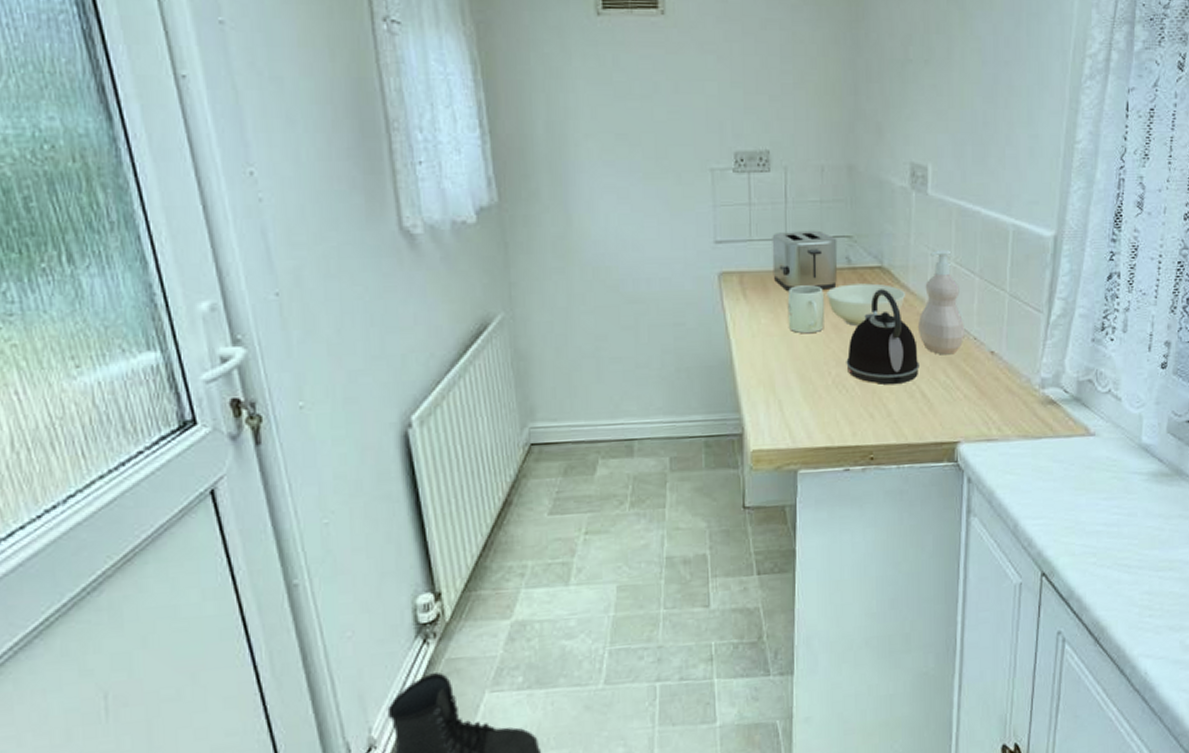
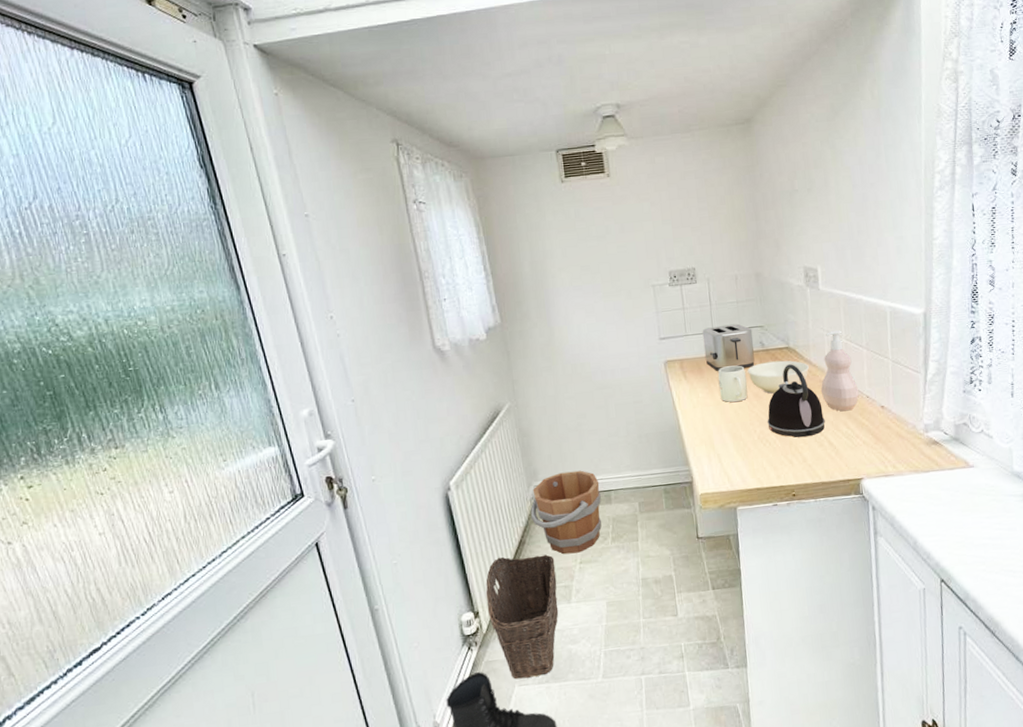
wicker basket: none [452,520,552,684] -> present [485,554,559,680]
bucket: none [521,410,620,521] -> present [530,470,602,555]

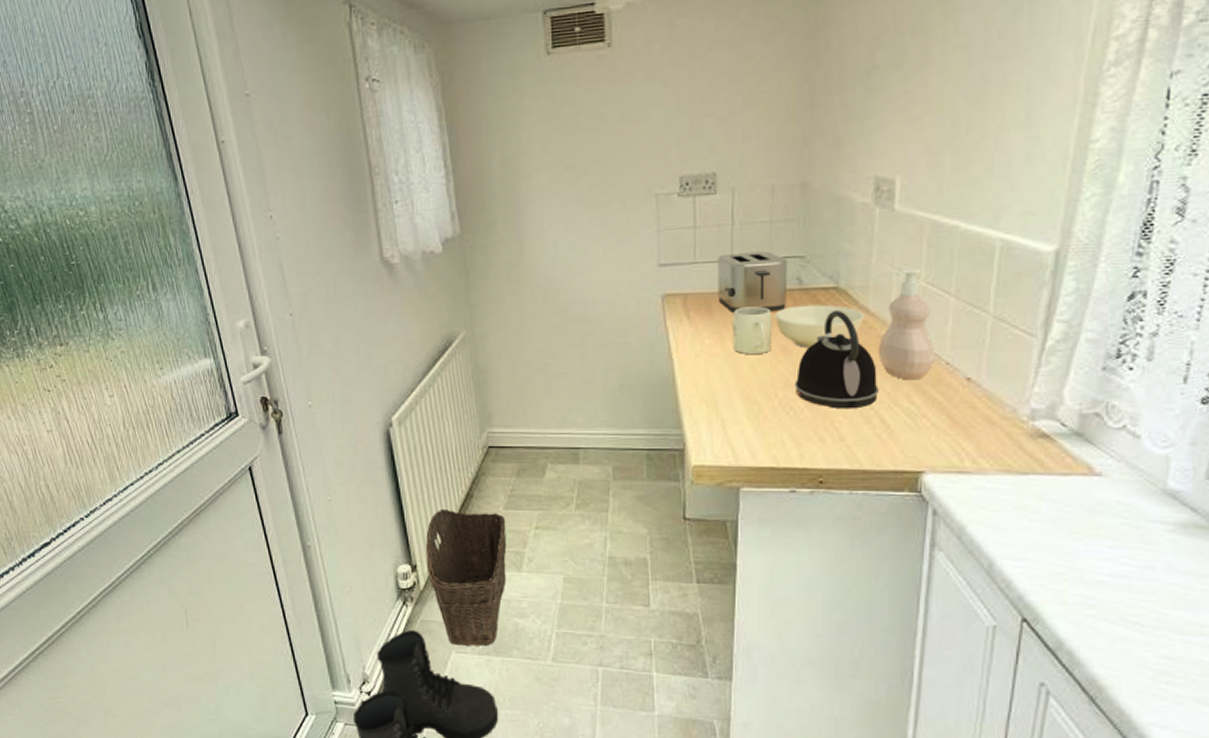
bucket: present [530,470,602,555] -> none [481,420,567,516]

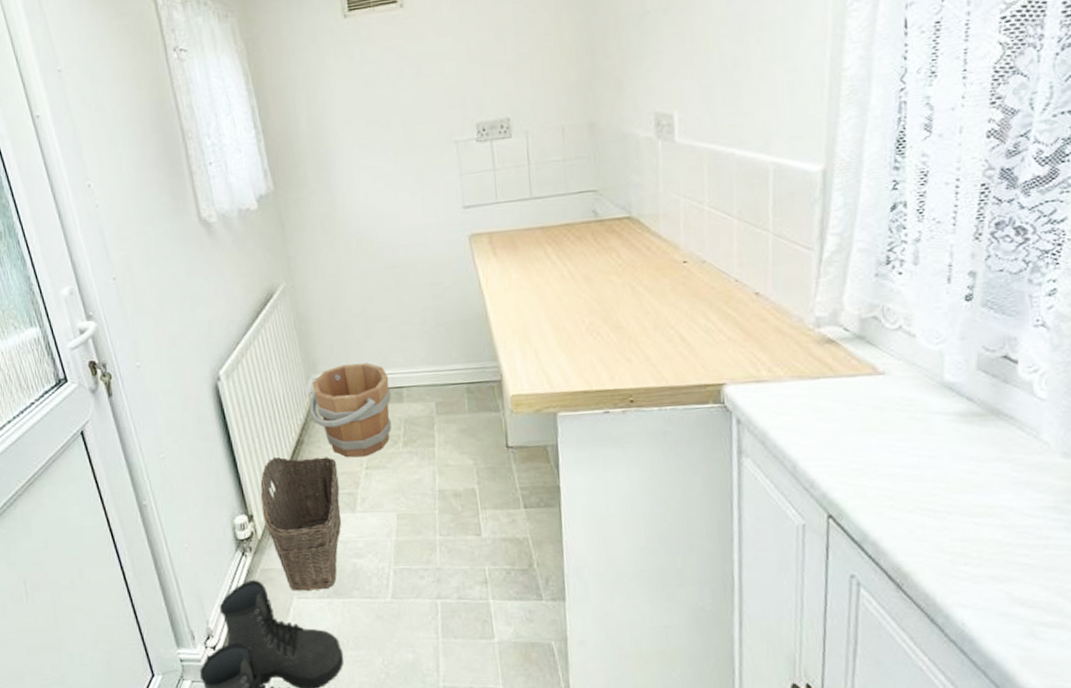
bucket: none [481,420,567,516] -> present [309,362,392,458]
toaster: present [717,251,788,313] -> none [517,187,585,247]
mug: present [732,306,773,355] -> none [536,239,575,286]
bowl: present [775,304,864,348] -> none [575,233,657,275]
kettle: present [795,310,879,408] -> none [599,238,677,331]
soap bottle: present [877,267,935,380] -> none [672,194,725,299]

